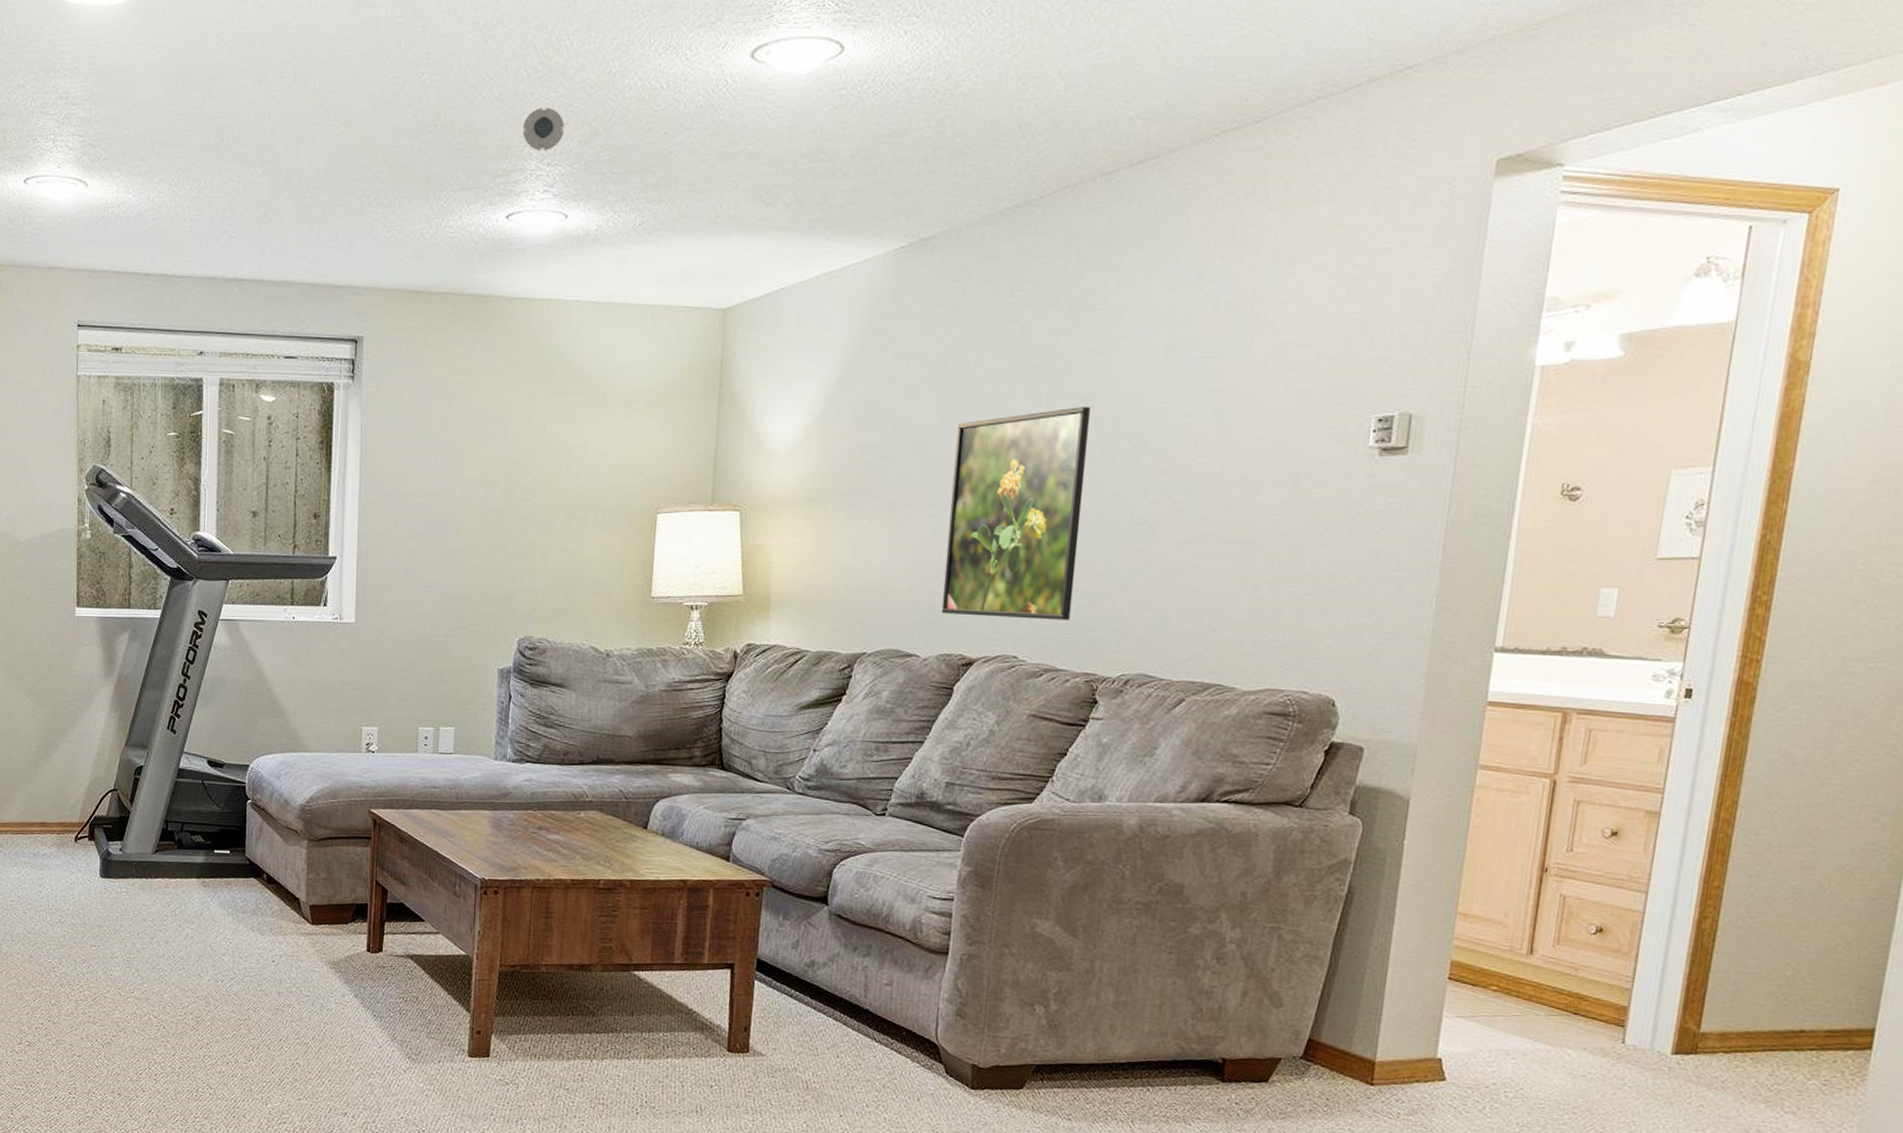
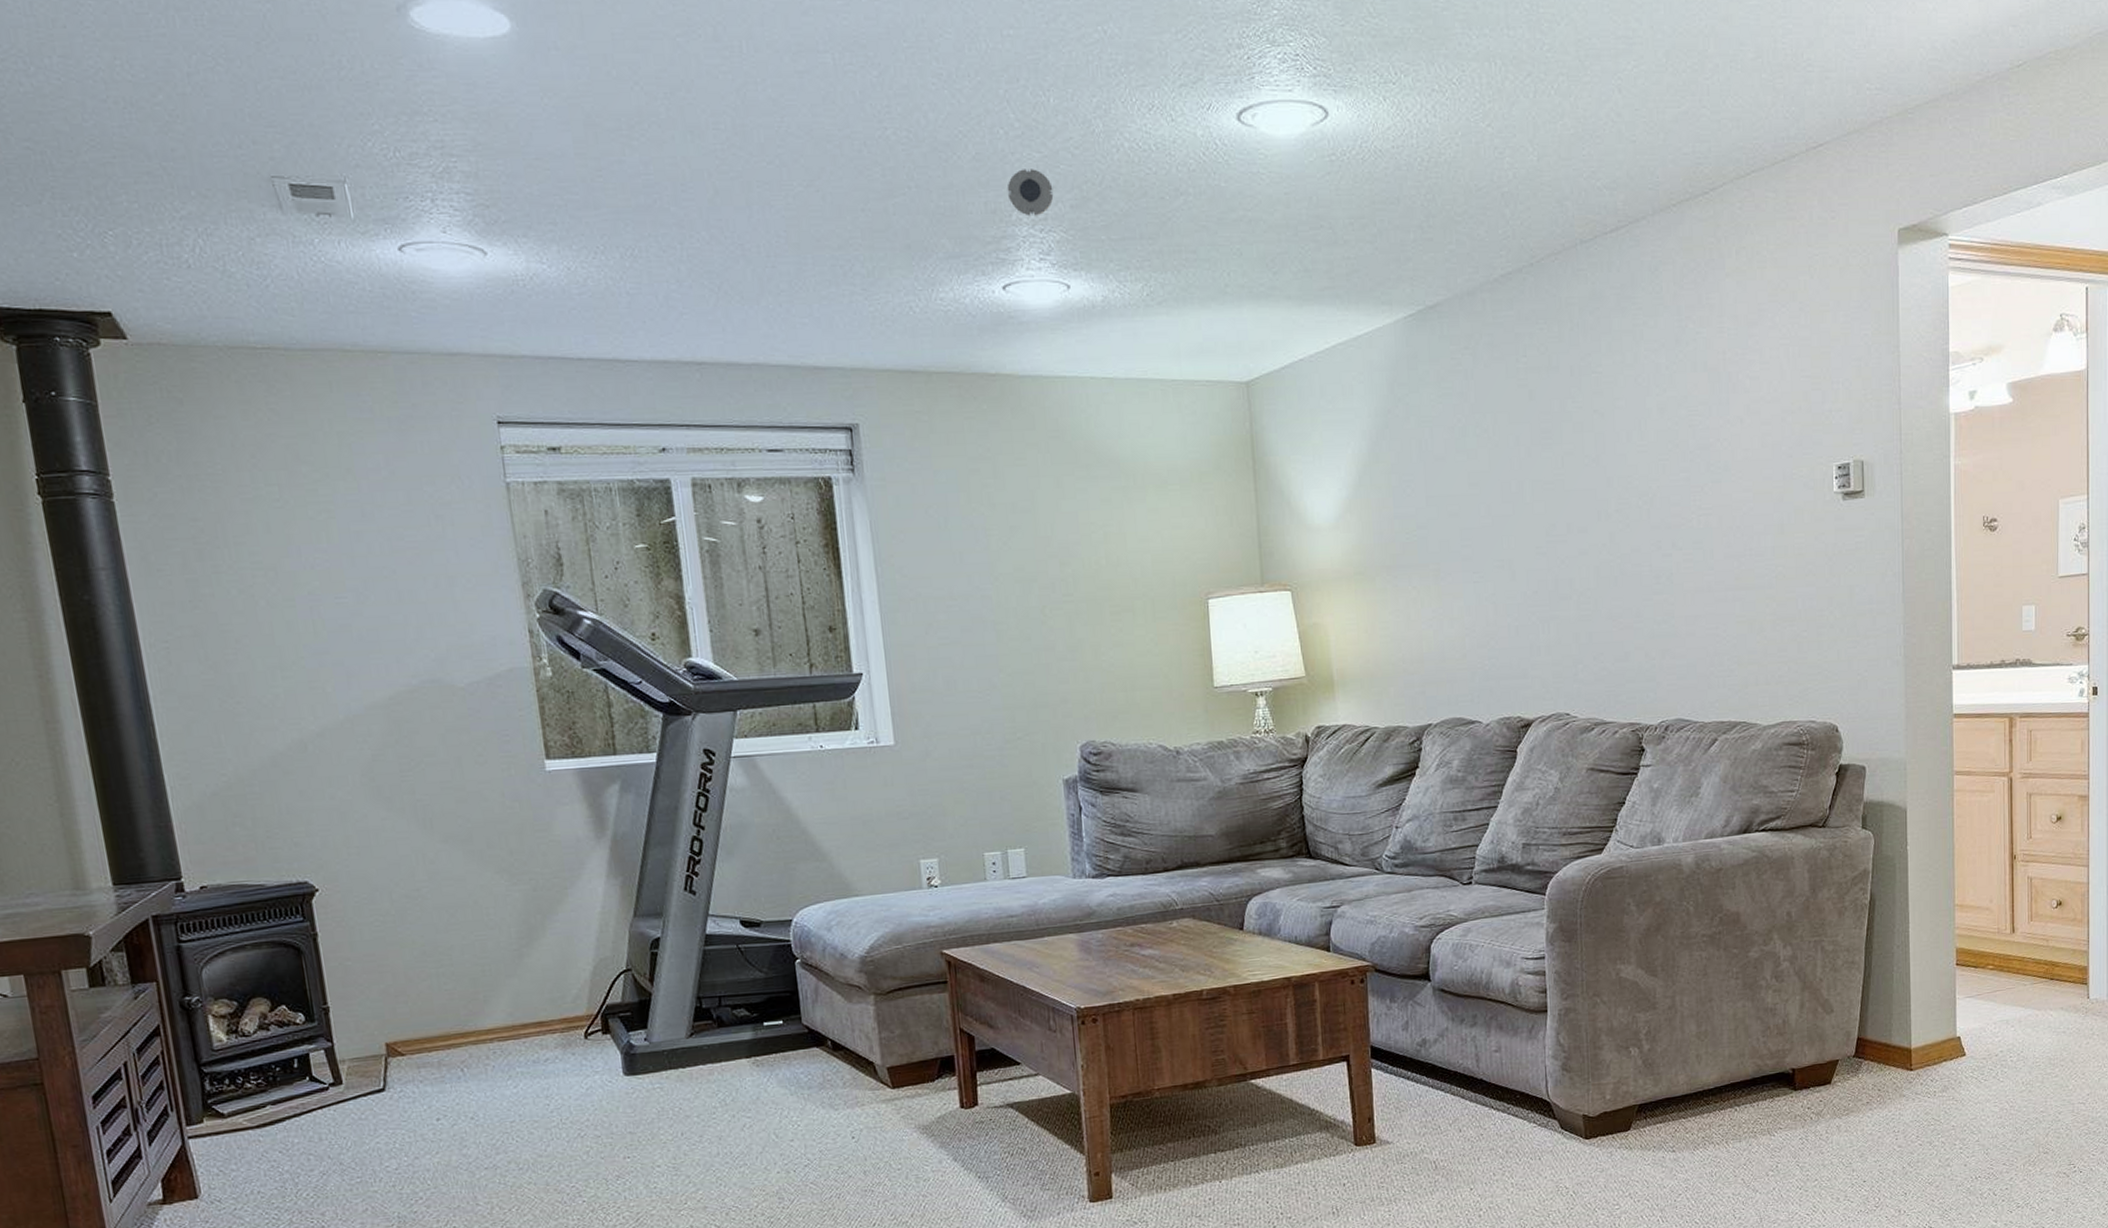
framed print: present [941,407,1092,620] -> none [1486,467,1611,678]

